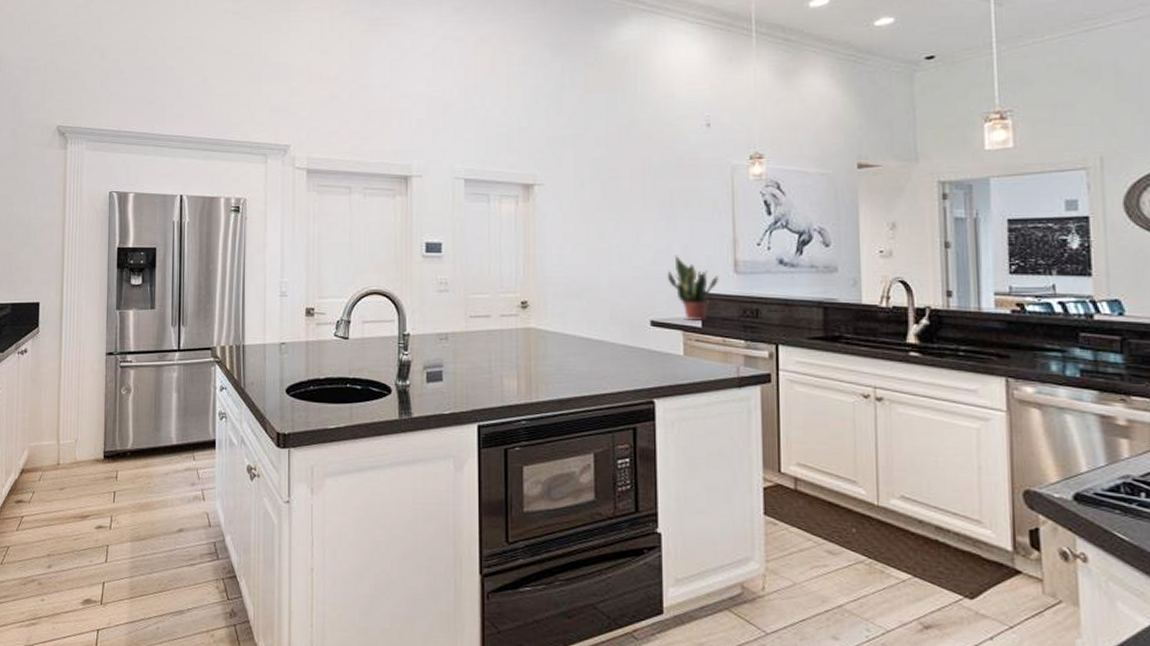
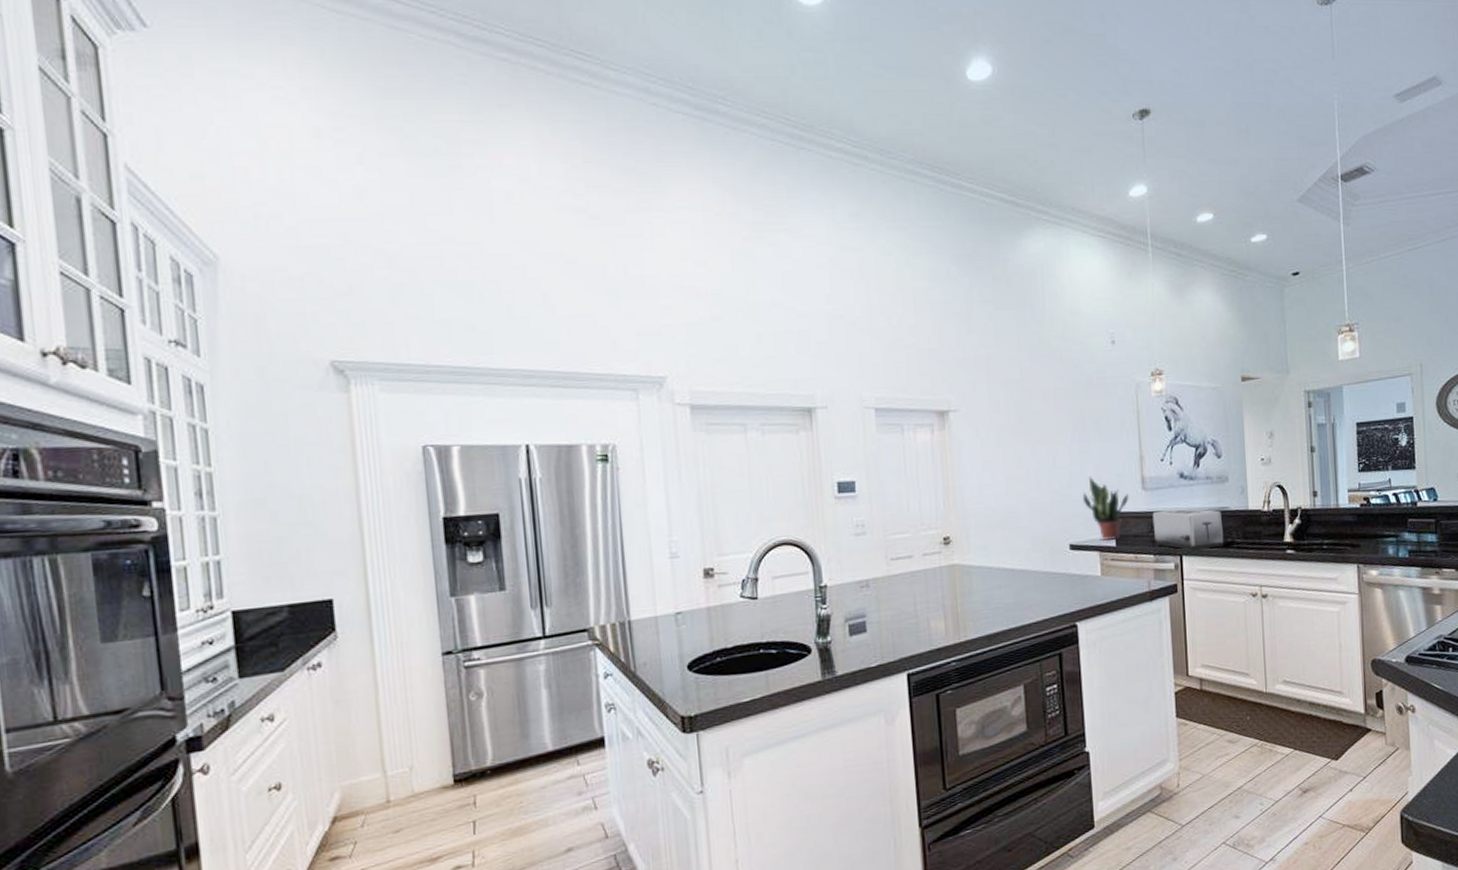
toaster: none [745,296,830,341] -> present [1152,508,1224,551]

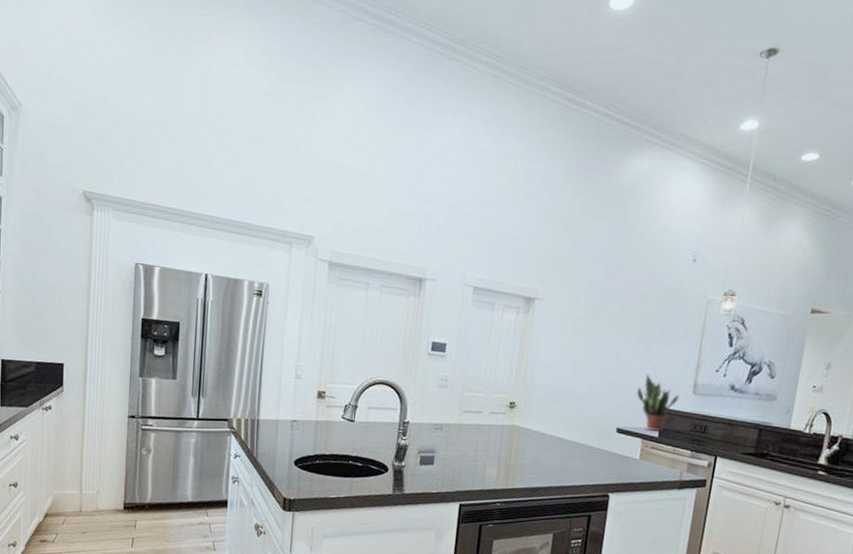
toaster: present [1152,508,1224,551] -> none [694,414,763,457]

